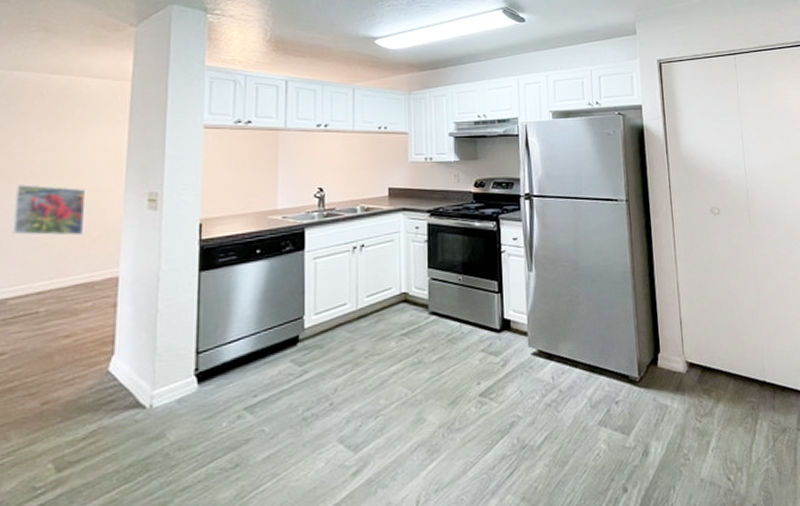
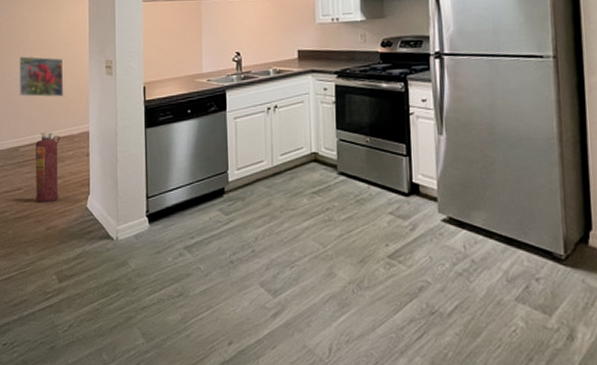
fire extinguisher: none [27,279,74,371] -> present [35,132,60,203]

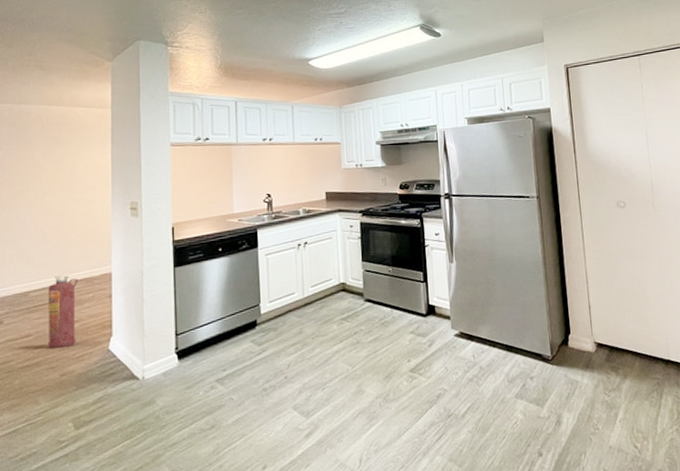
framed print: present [18,56,64,97] -> none [28,198,83,240]

